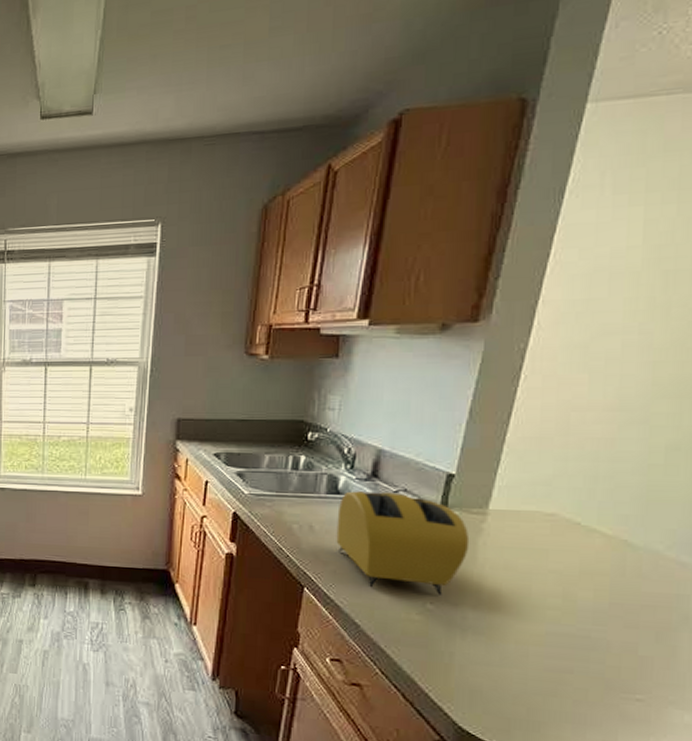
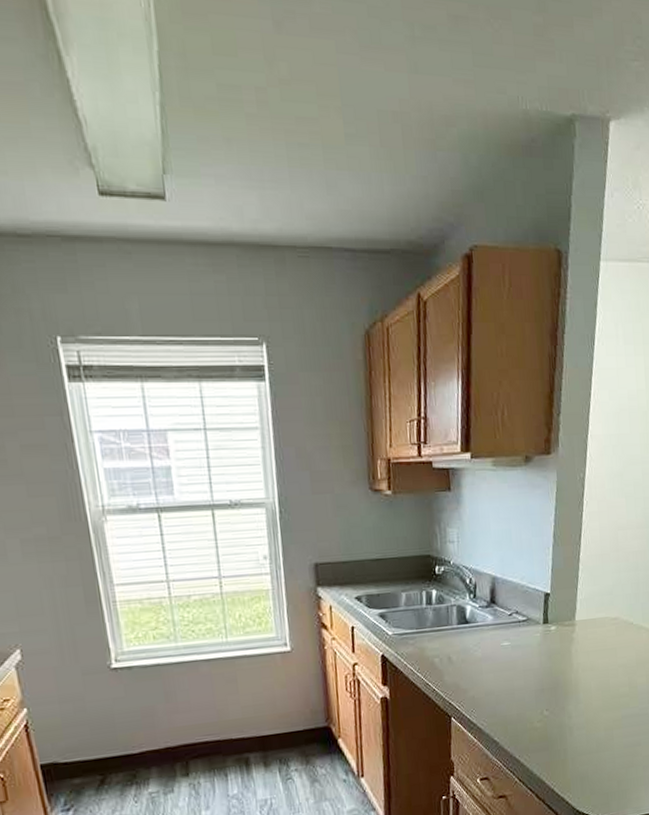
toaster: present [336,491,470,595] -> none [468,615,567,706]

